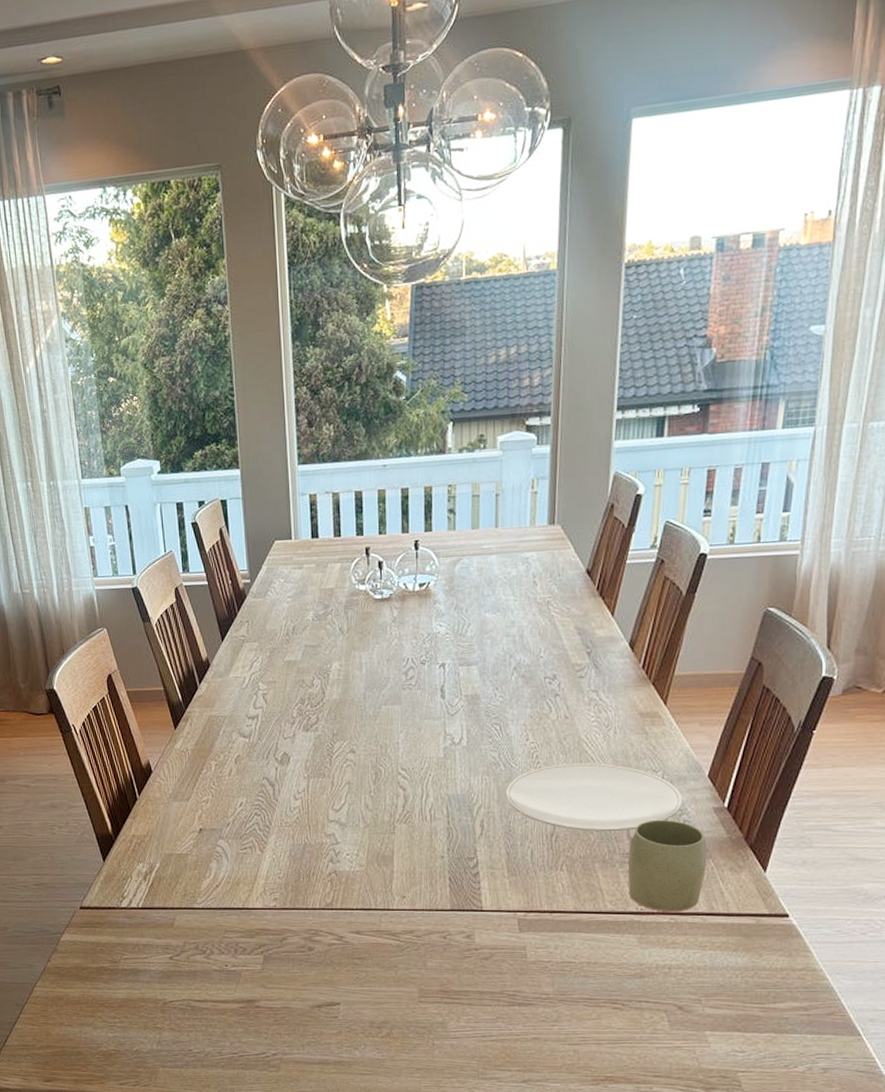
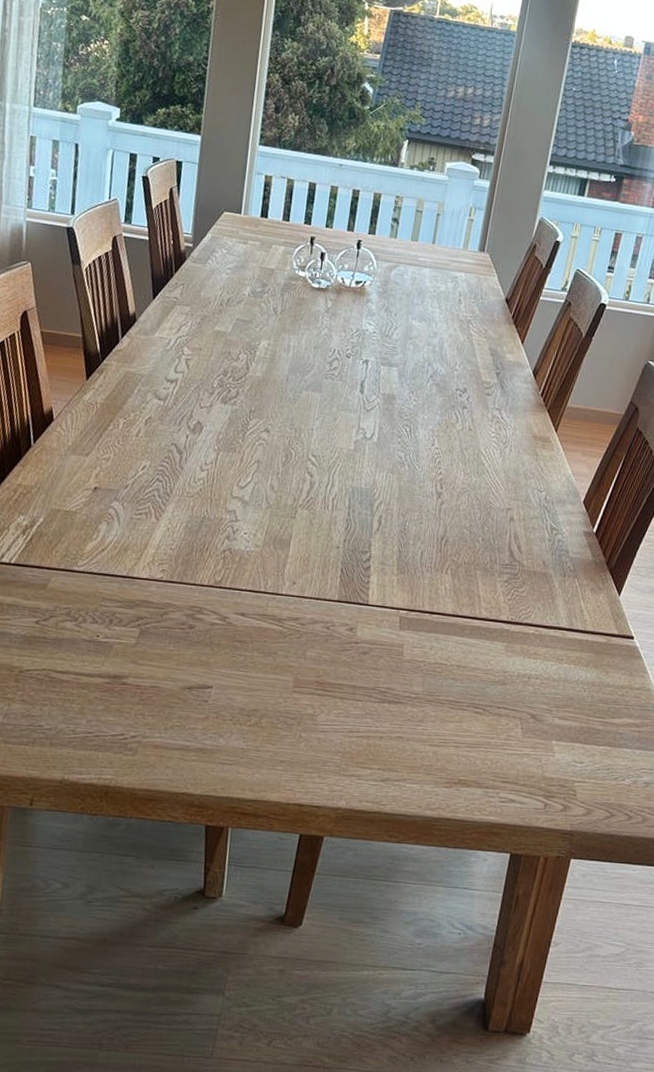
plate: present [506,762,682,832] -> none [406,472,560,543]
mug: present [627,819,707,912] -> none [503,536,575,625]

